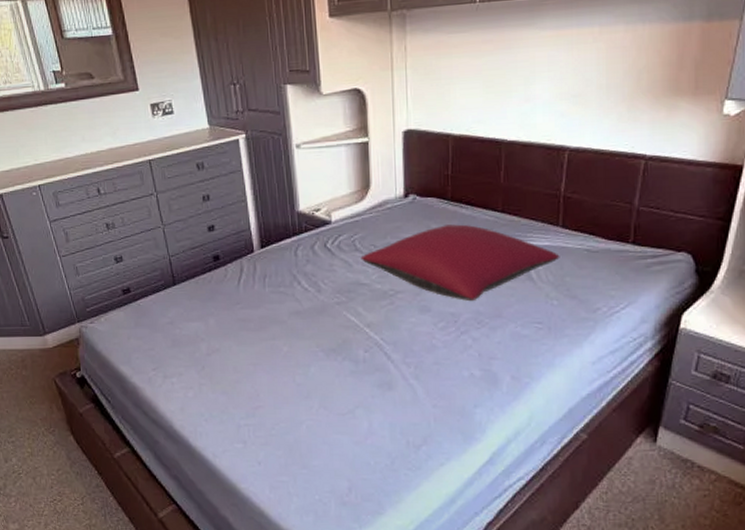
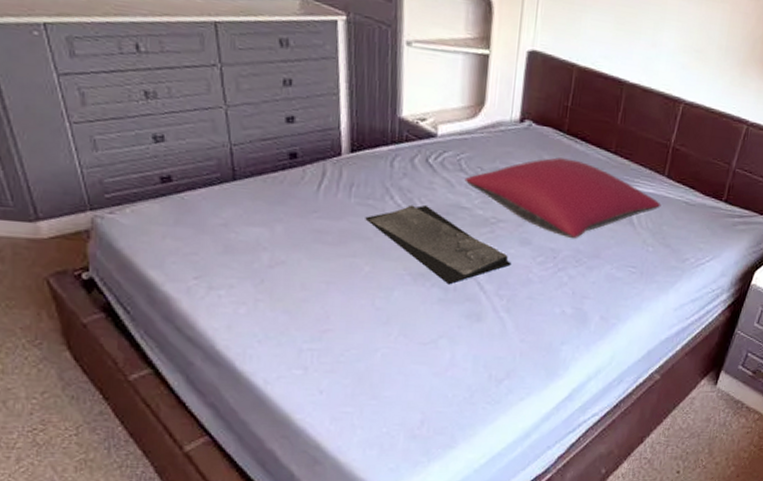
tray: none [279,285,414,357] -> present [365,205,512,285]

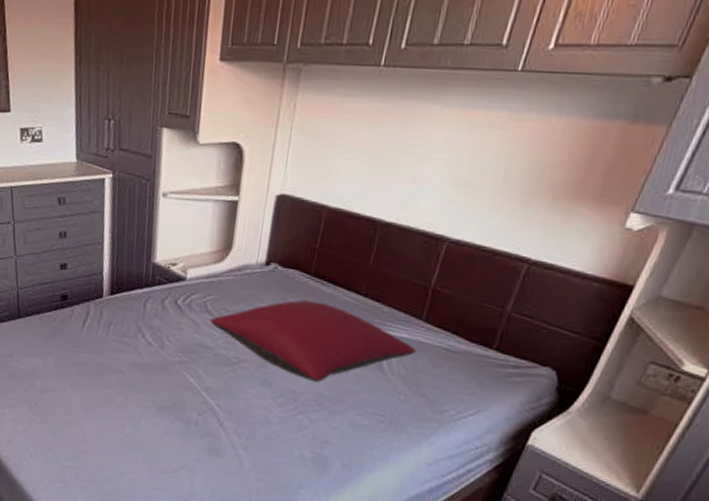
tray: present [365,205,512,285] -> none [120,343,252,419]

